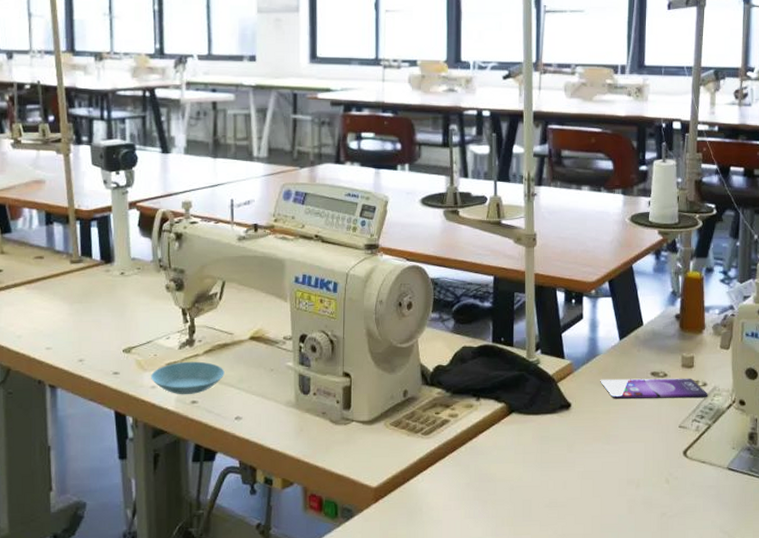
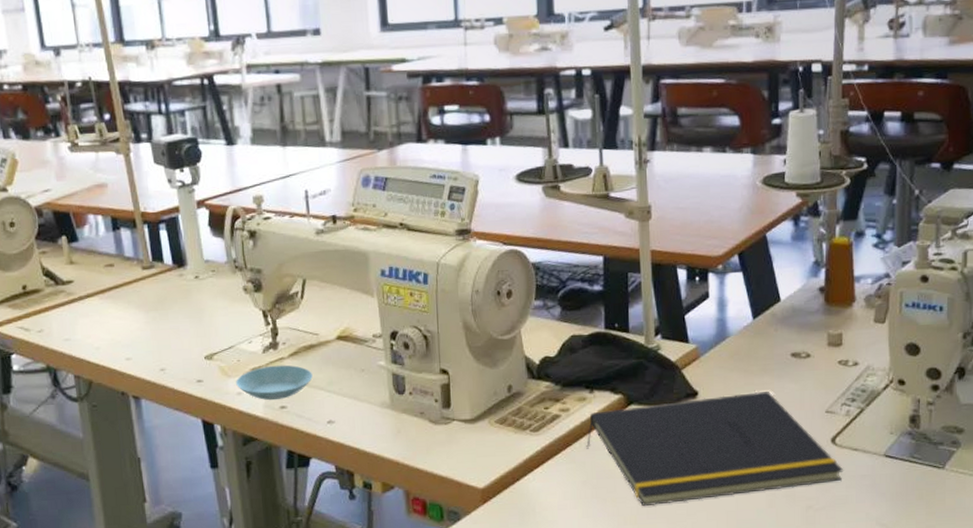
notepad: none [471,405,694,510] -> present [586,391,844,507]
smartphone: present [600,378,708,400] -> none [731,357,860,385]

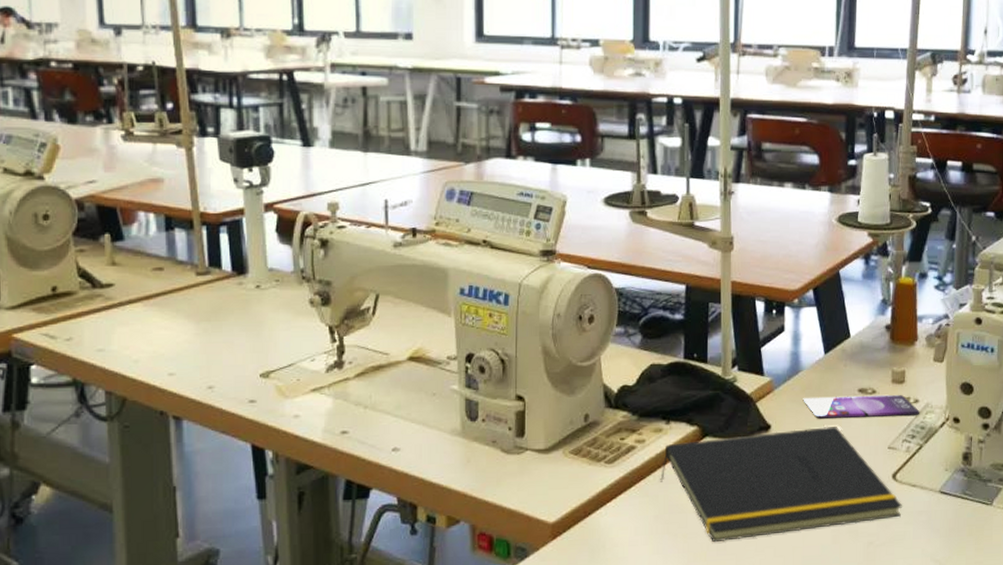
saucer: present [236,365,313,400] -> none [294,386,379,424]
smartphone: none [731,357,860,385] -> present [803,394,920,420]

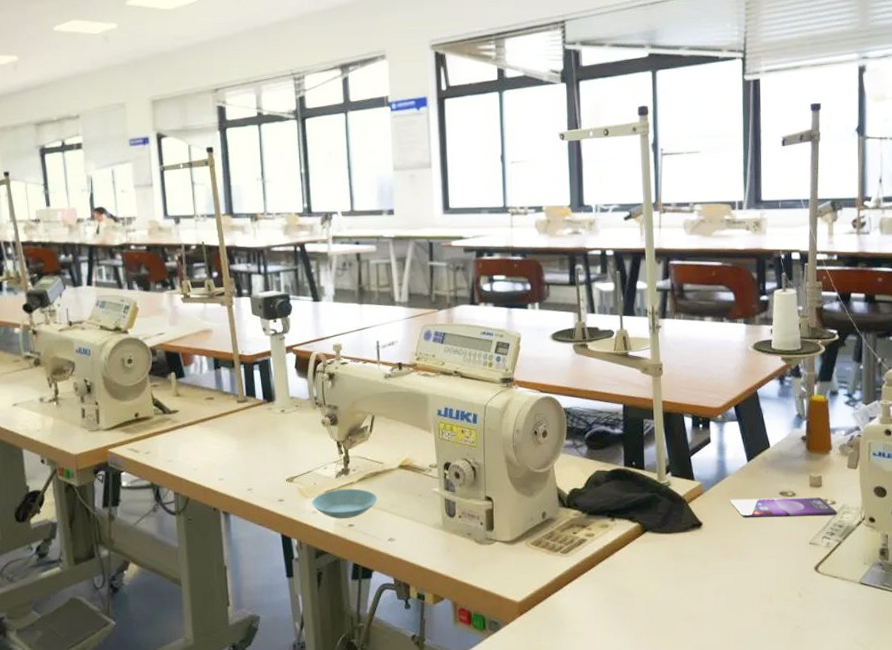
saucer: none [294,386,379,424] -> present [312,488,377,518]
notepad: present [660,426,903,543] -> none [608,524,826,622]

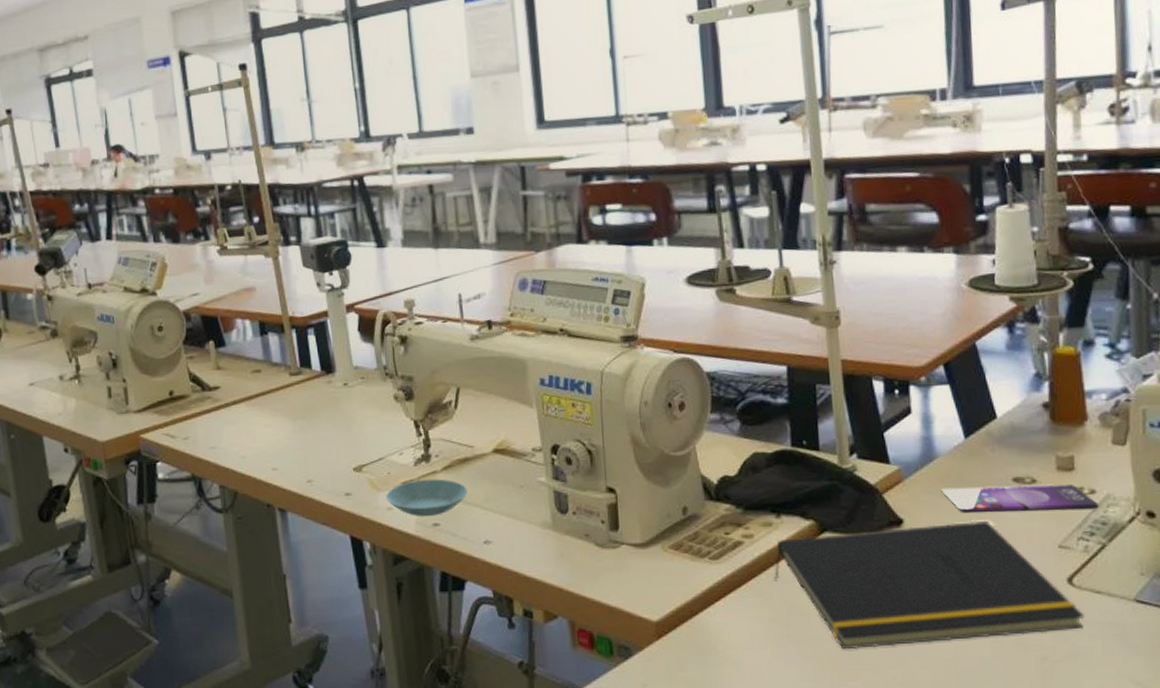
notepad: none [608,524,826,622] -> present [774,520,1086,650]

